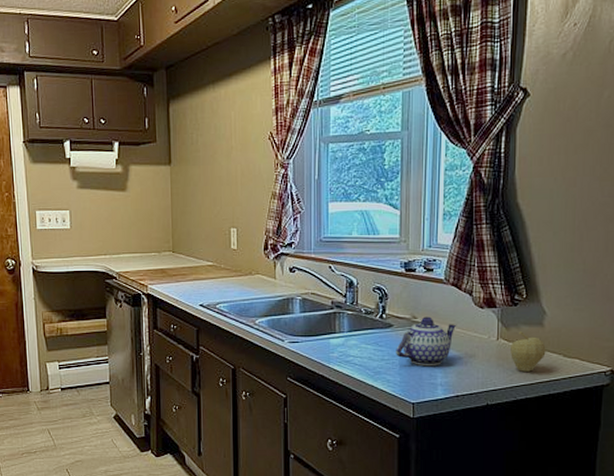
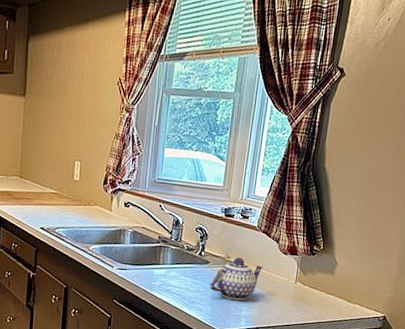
fruit: present [510,331,546,372] -> none [305,277,334,312]

